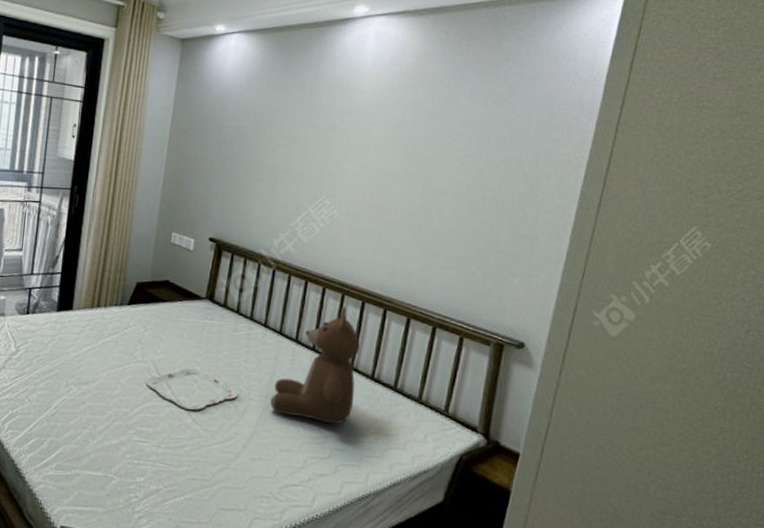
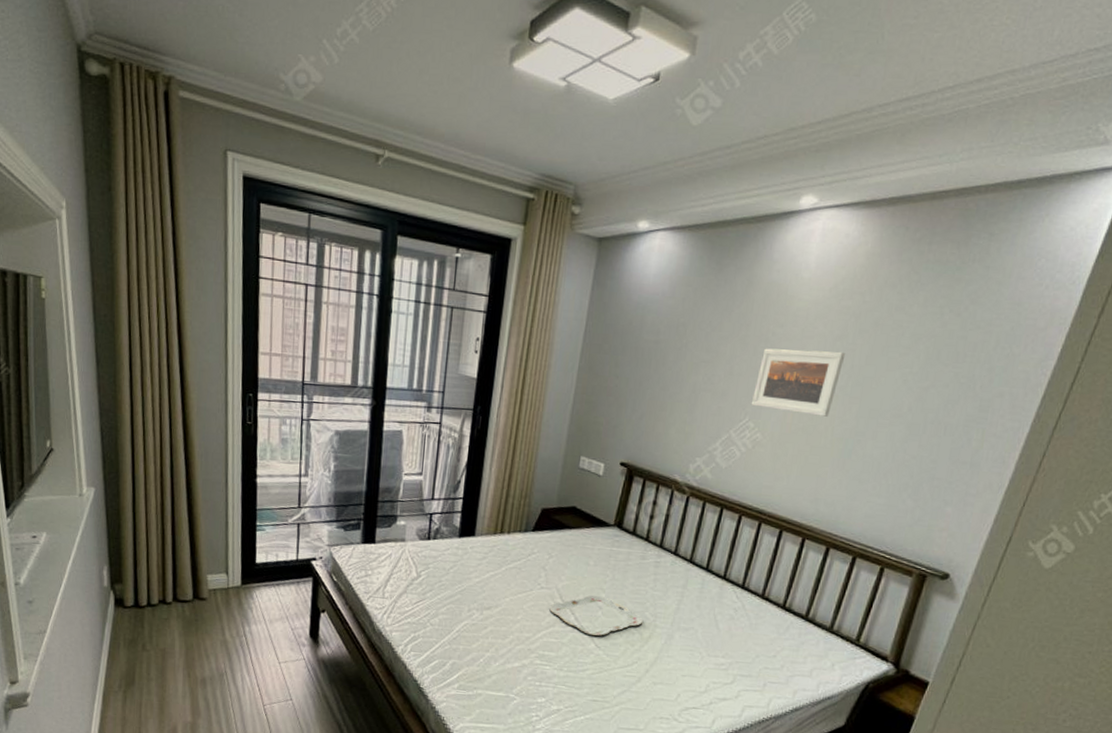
bear: present [270,306,360,425] -> none [675,535,774,652]
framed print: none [325,134,406,195] -> present [751,348,846,417]

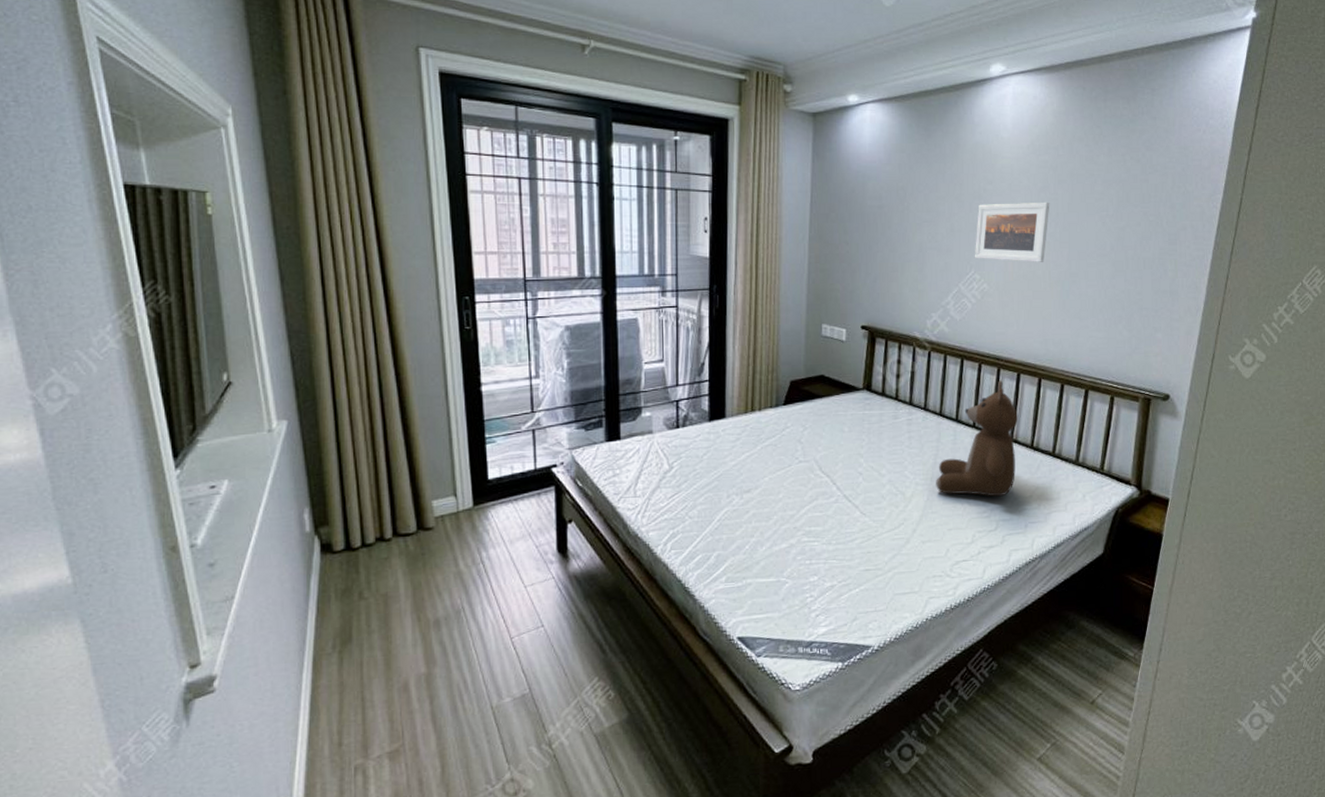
serving tray: present [549,595,643,636] -> none [810,462,903,503]
bear: none [675,535,774,652] -> present [936,380,1018,497]

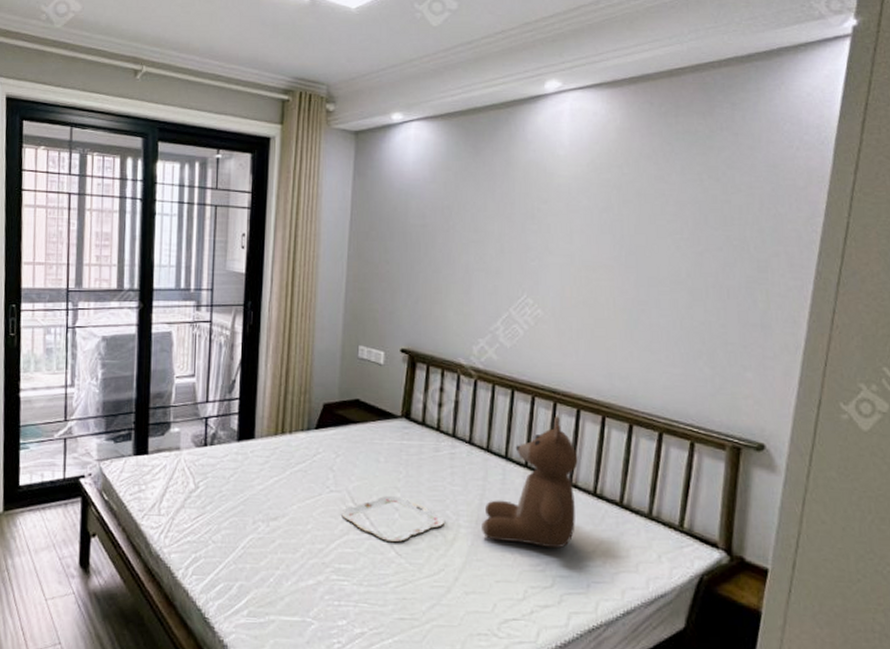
serving tray: none [810,462,903,503] -> present [341,496,444,542]
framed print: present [974,202,1050,262] -> none [526,223,614,288]

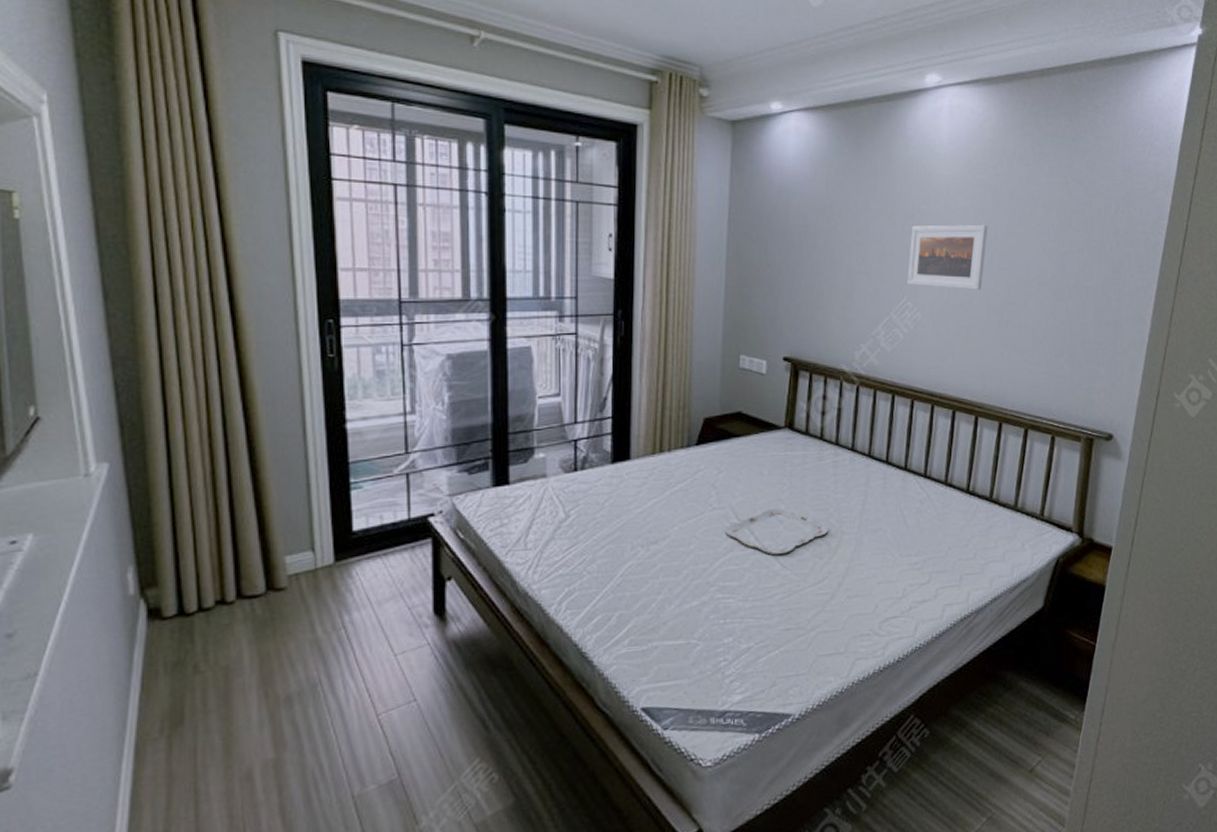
bear: present [482,416,578,549] -> none [864,418,953,547]
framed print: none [526,223,614,288] -> present [907,224,988,290]

